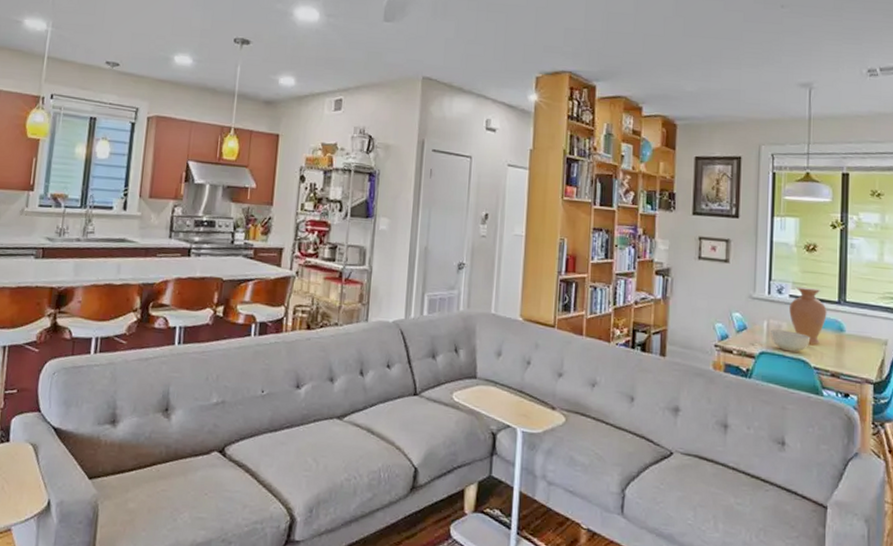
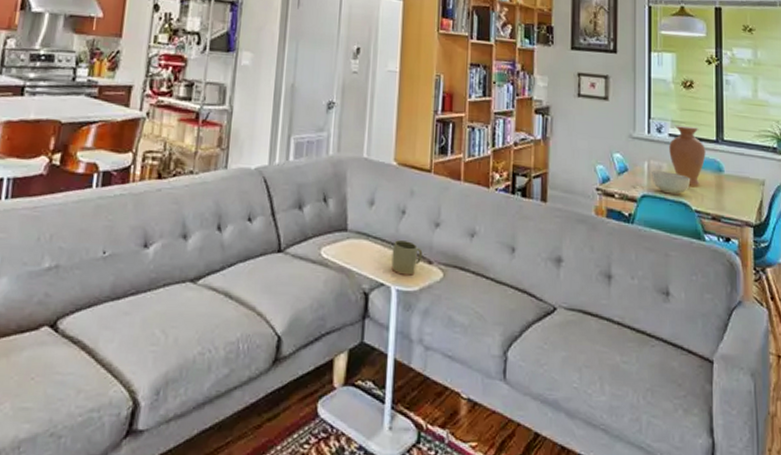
mug: none [517,388,546,419] -> present [391,240,423,276]

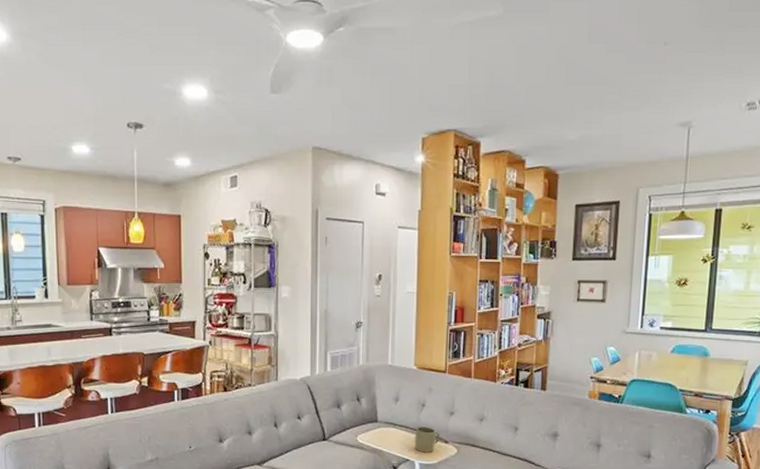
bowl: present [652,171,691,195] -> none [641,359,678,378]
vase: present [669,126,706,186] -> none [659,320,694,370]

